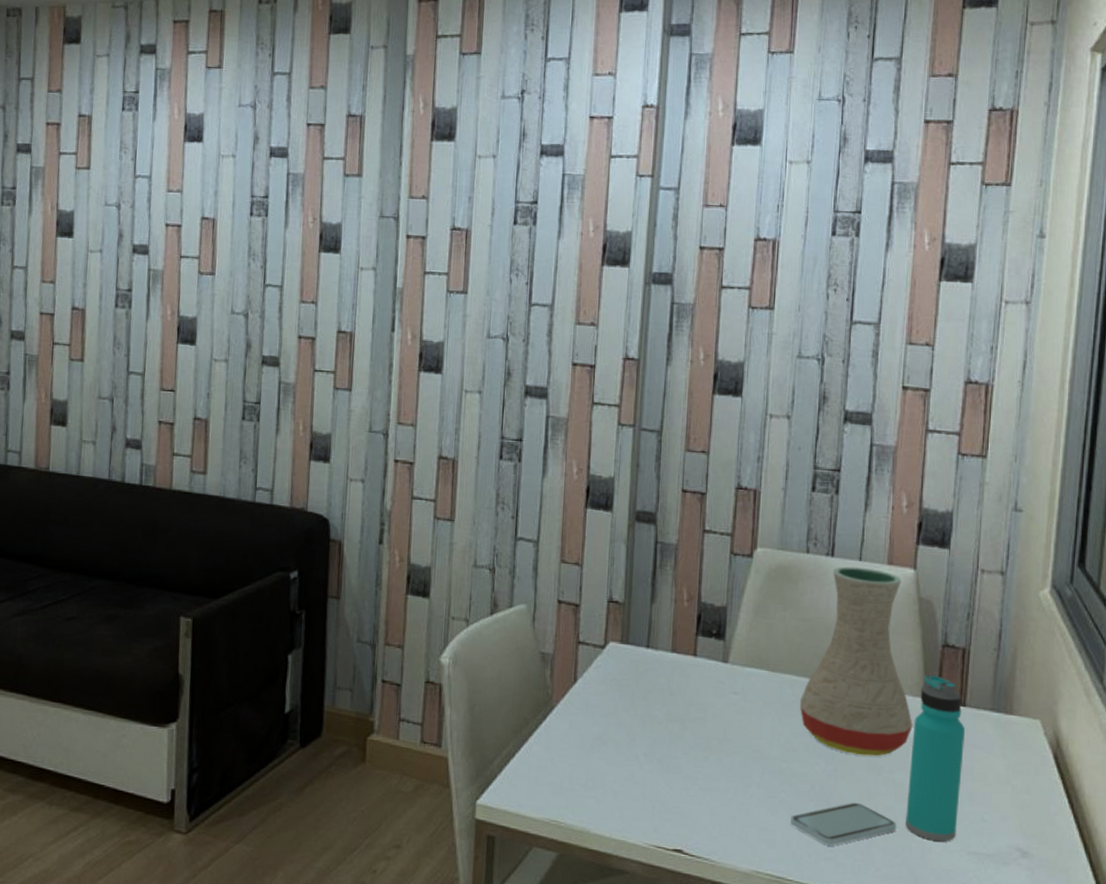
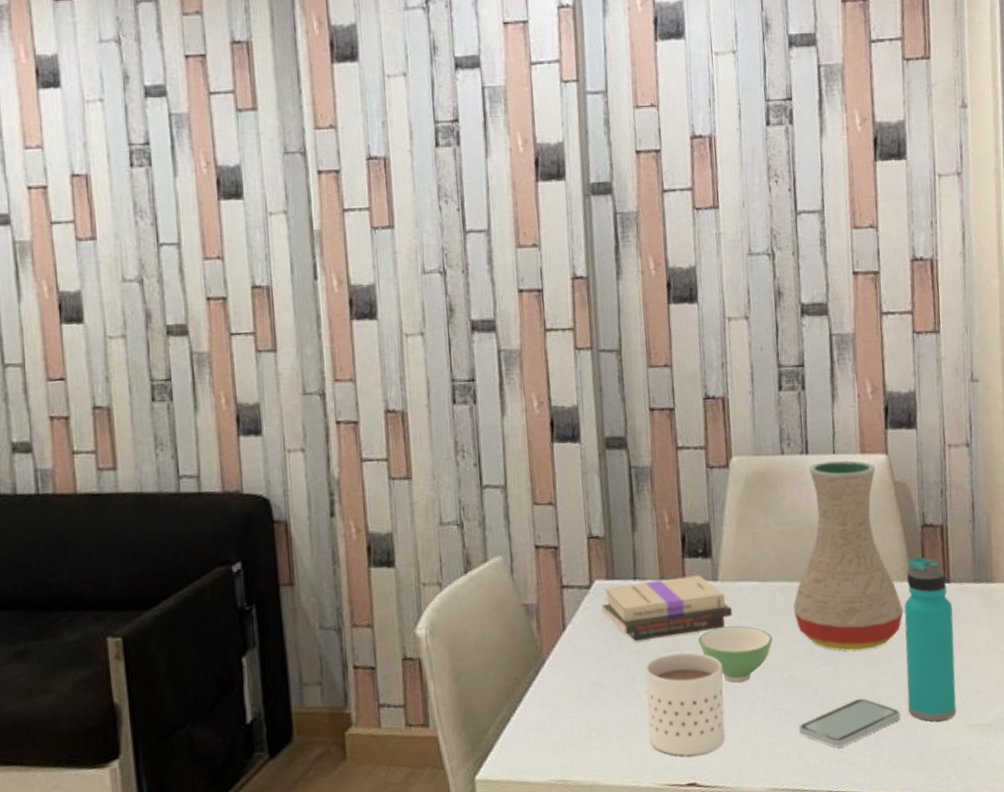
books: none [612,650,738,709] -> present [601,575,732,641]
mug: none [643,723,721,824] -> present [645,652,725,756]
bowl: none [701,707,775,764] -> present [698,625,773,683]

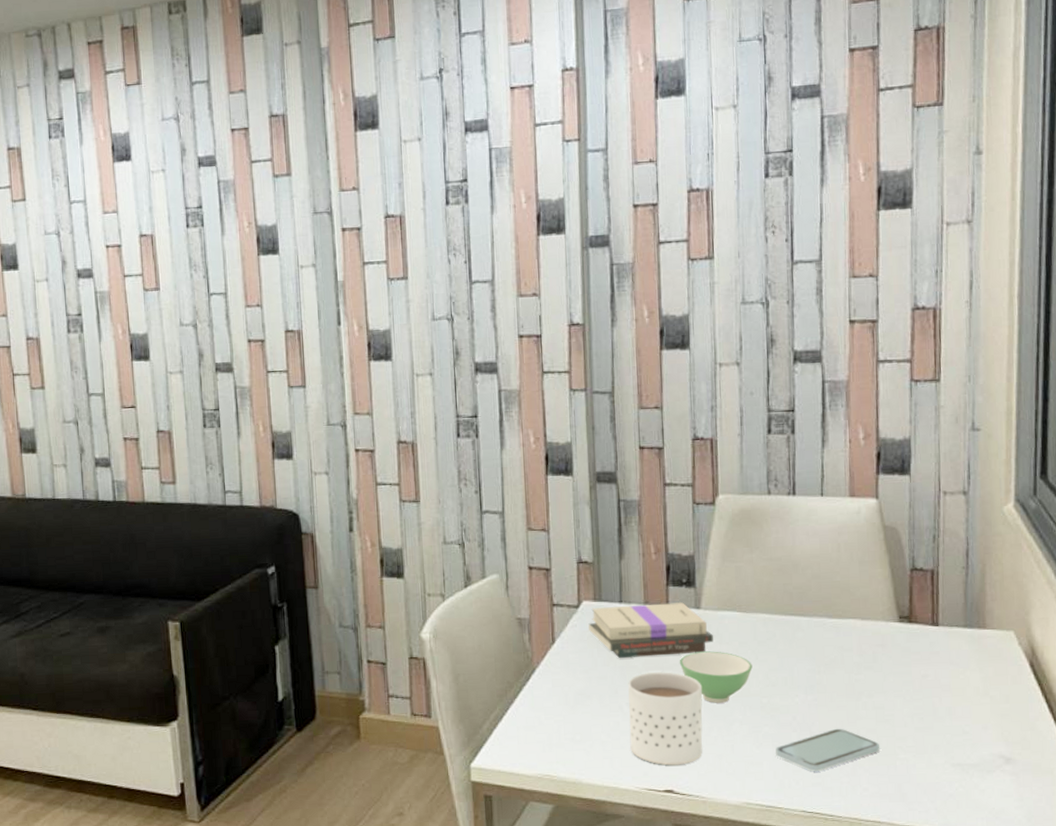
vase: present [792,460,904,651] -> none [774,502,888,684]
water bottle: present [904,556,957,721] -> none [887,598,940,757]

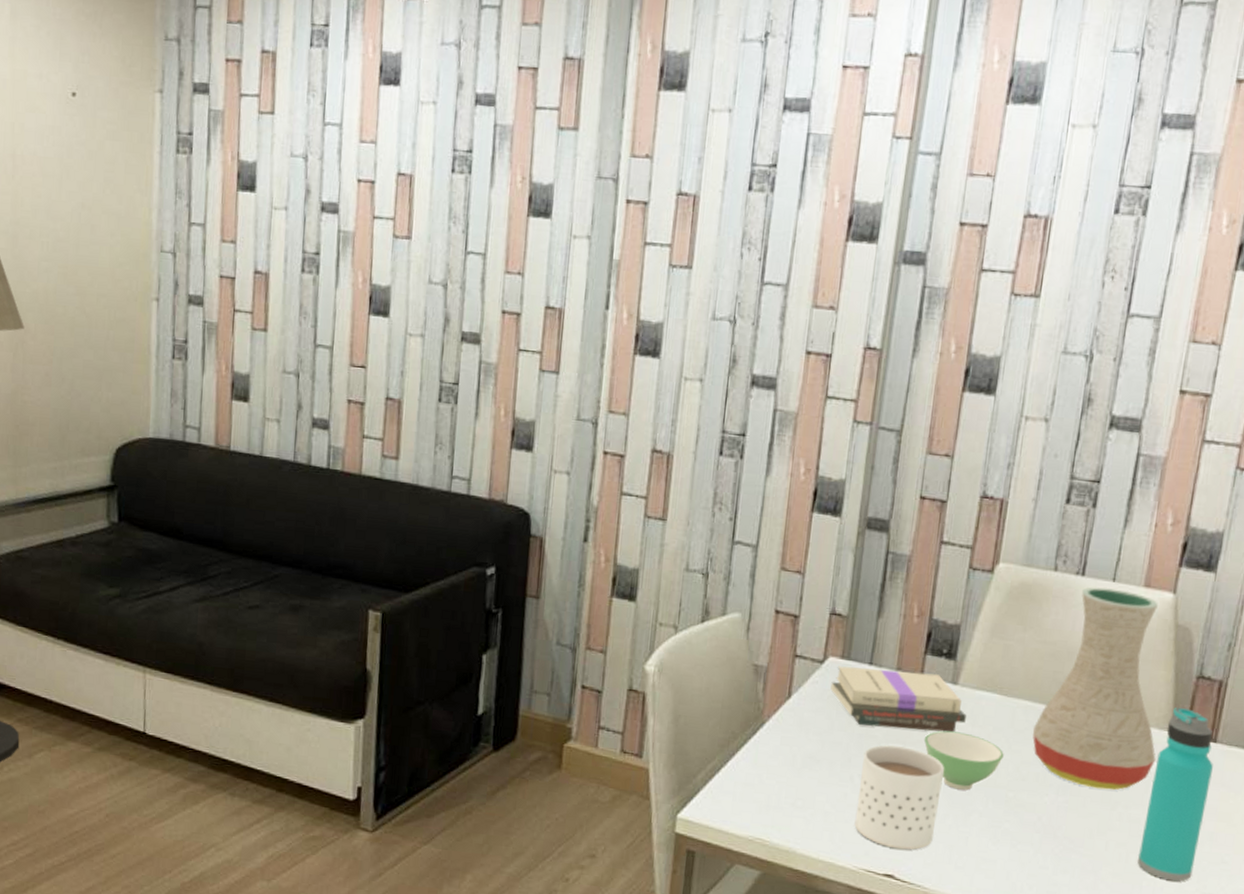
vase: none [774,502,888,684] -> present [1032,587,1158,791]
smartphone: present [776,728,880,771] -> none [1012,836,1129,879]
water bottle: none [887,598,940,757] -> present [1137,707,1213,882]

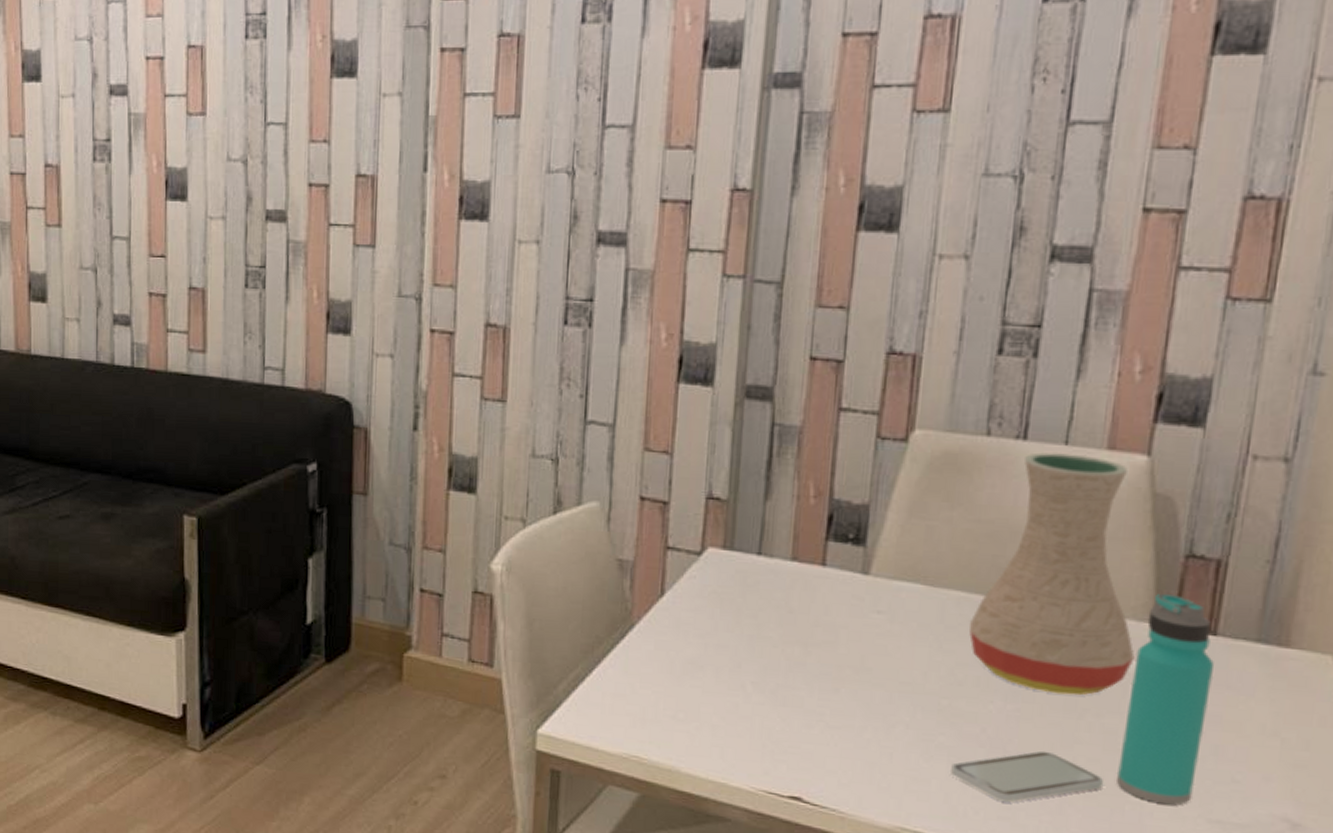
books: present [830,666,966,733] -> none [711,557,883,631]
mug: present [854,745,944,850] -> none [749,647,858,768]
bowl: present [924,730,1004,791] -> none [830,629,933,698]
smartphone: none [1012,836,1129,879] -> present [951,750,1105,802]

